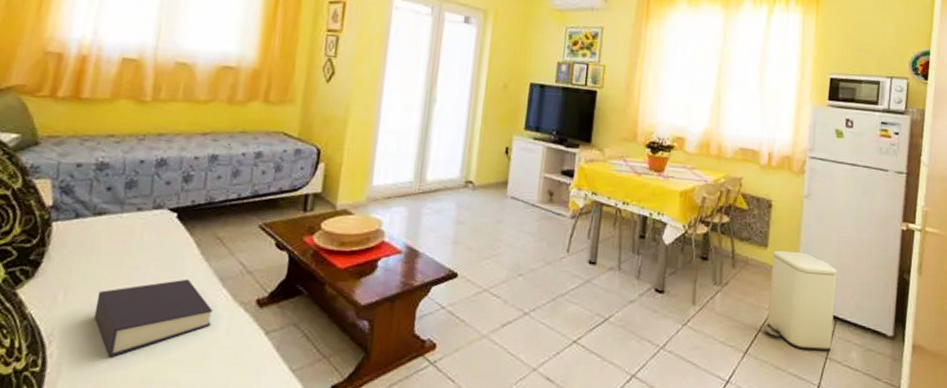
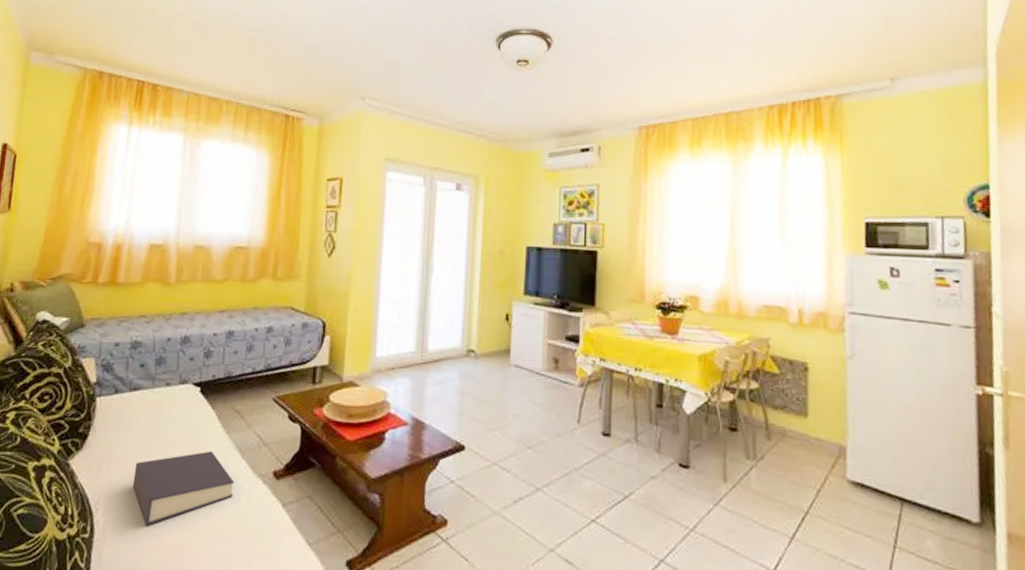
pedal bin: present [762,250,837,351] -> none [810,419,900,539]

